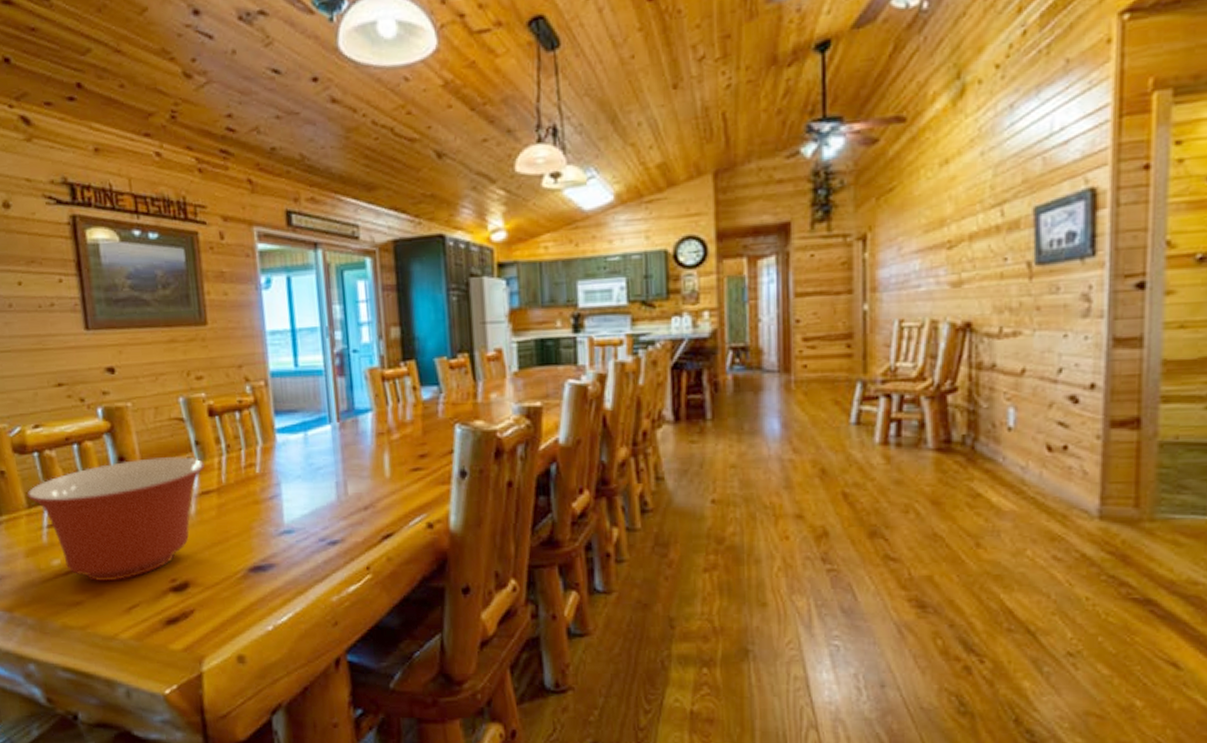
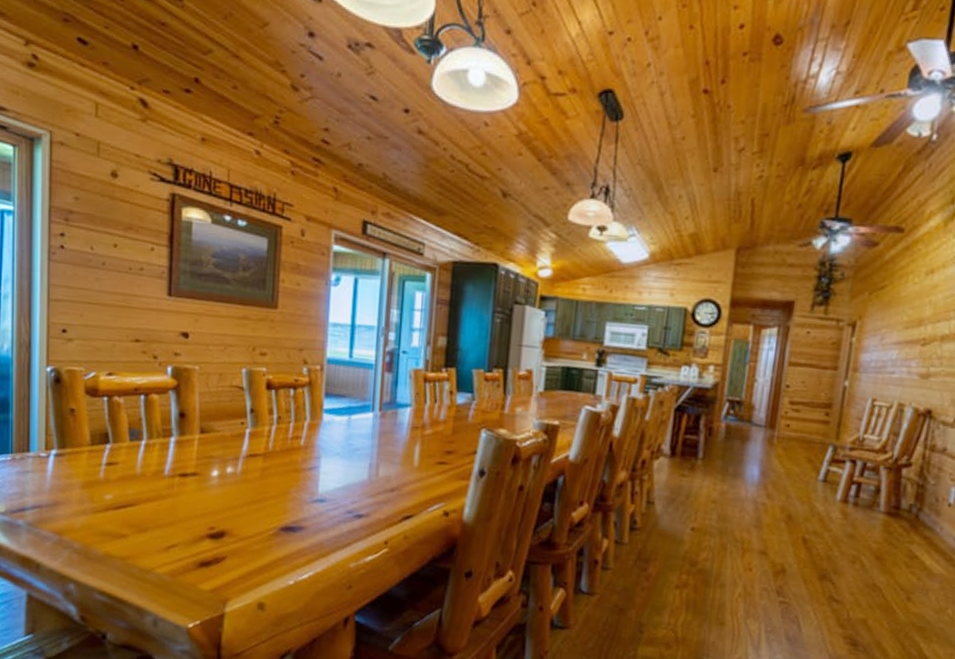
mixing bowl: present [27,457,205,582] -> none [92,416,257,522]

